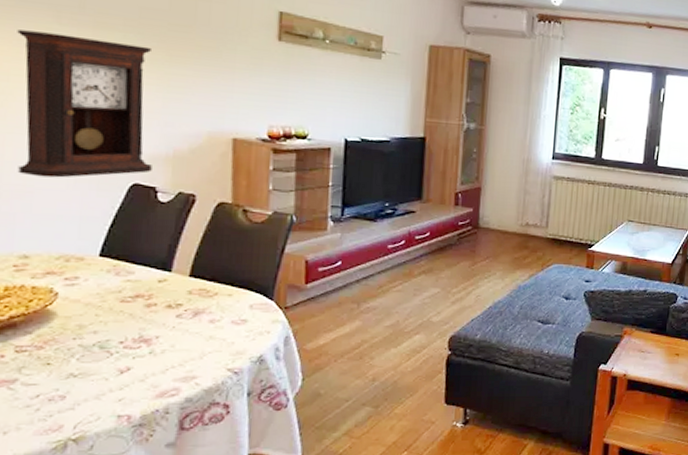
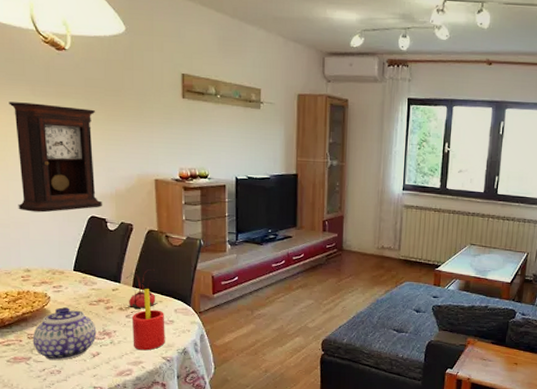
teapot: none [22,307,129,382] -> present [32,307,97,361]
flower: none [177,253,227,307] -> present [124,269,158,310]
straw: none [184,279,235,361] -> present [131,289,165,351]

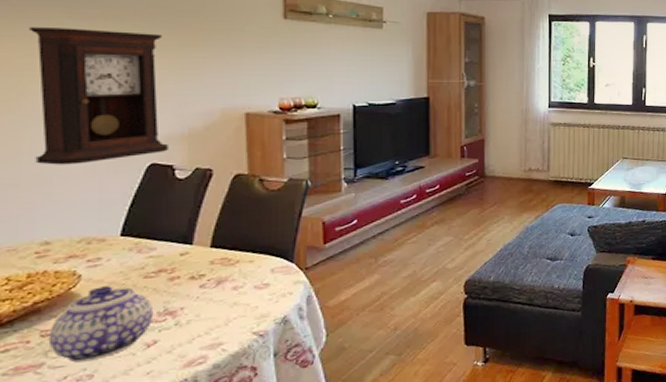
flower: present [124,269,158,310] -> none [198,223,248,276]
straw: present [131,289,165,351] -> none [208,247,257,329]

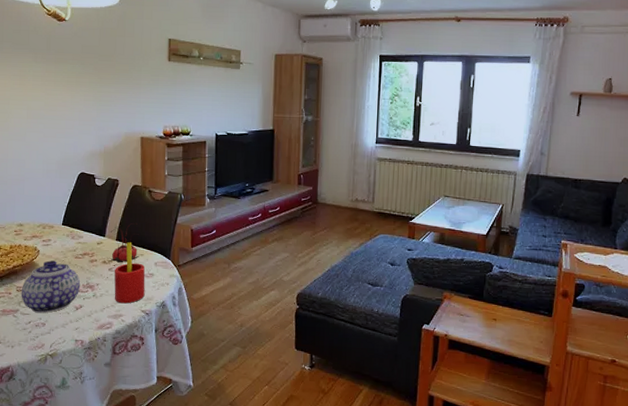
pendulum clock: present [29,27,170,165] -> none [13,68,92,170]
flower: none [198,223,248,276] -> present [108,223,140,263]
straw: none [208,247,257,329] -> present [114,242,145,304]

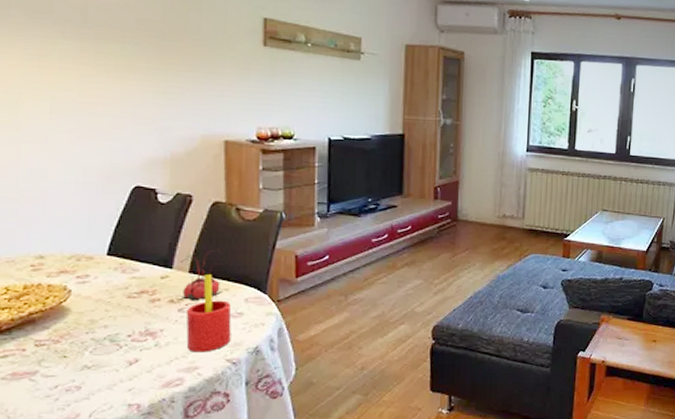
teapot: present [21,260,81,314] -> none [41,303,136,374]

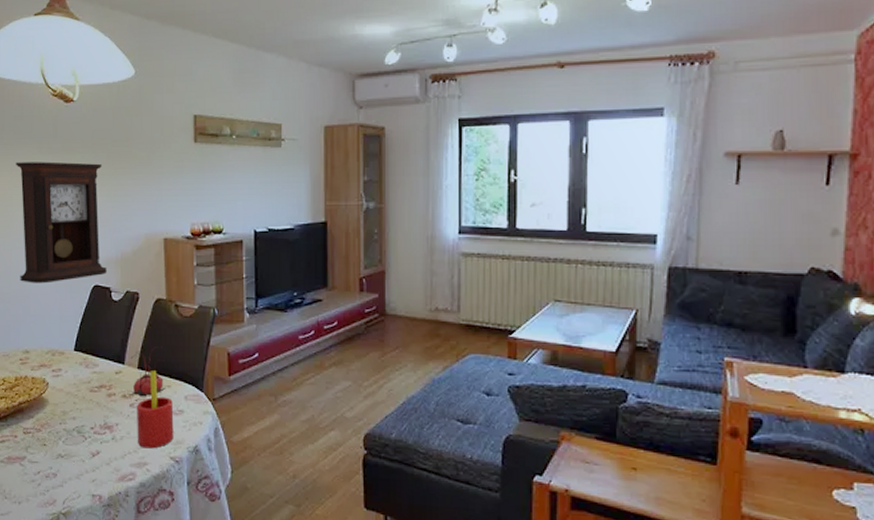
pendulum clock: none [27,45,153,183] -> present [15,161,108,284]

